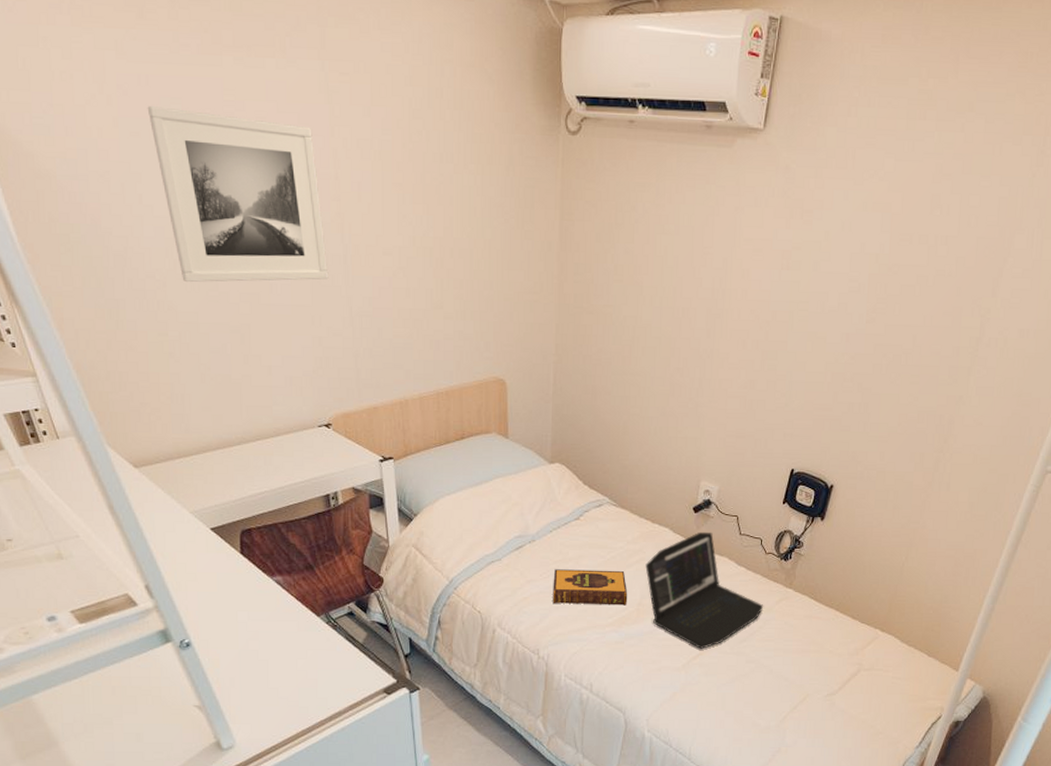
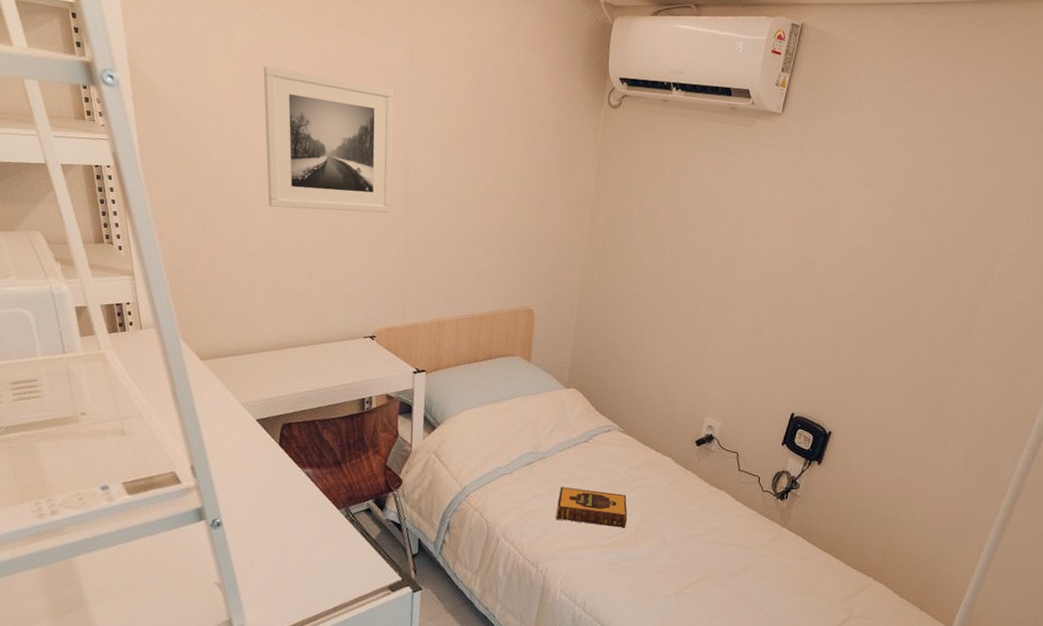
laptop: present [645,531,764,649] -> none [646,464,758,579]

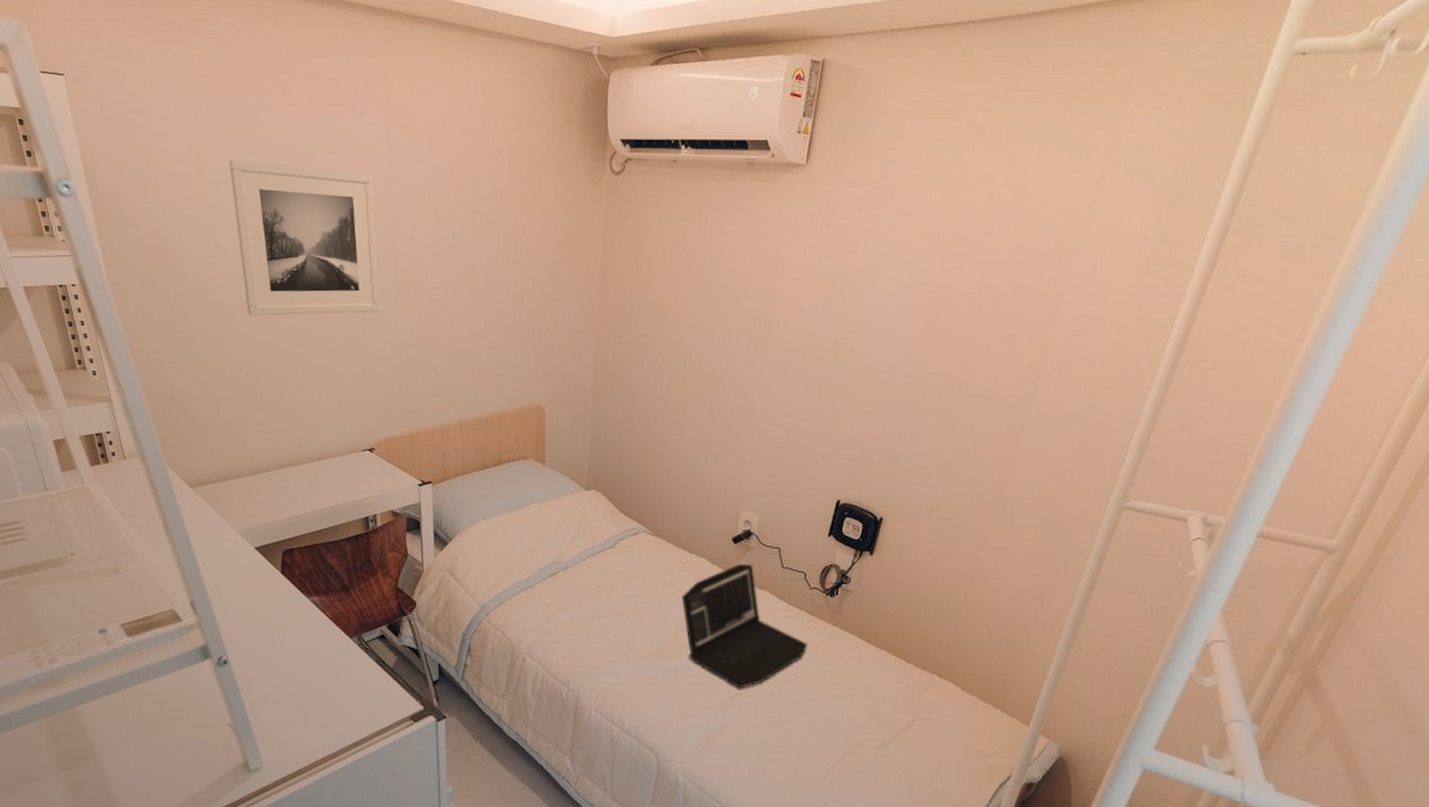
hardback book: present [556,487,628,529] -> none [585,598,663,639]
laptop: none [646,464,758,579] -> present [681,563,808,688]

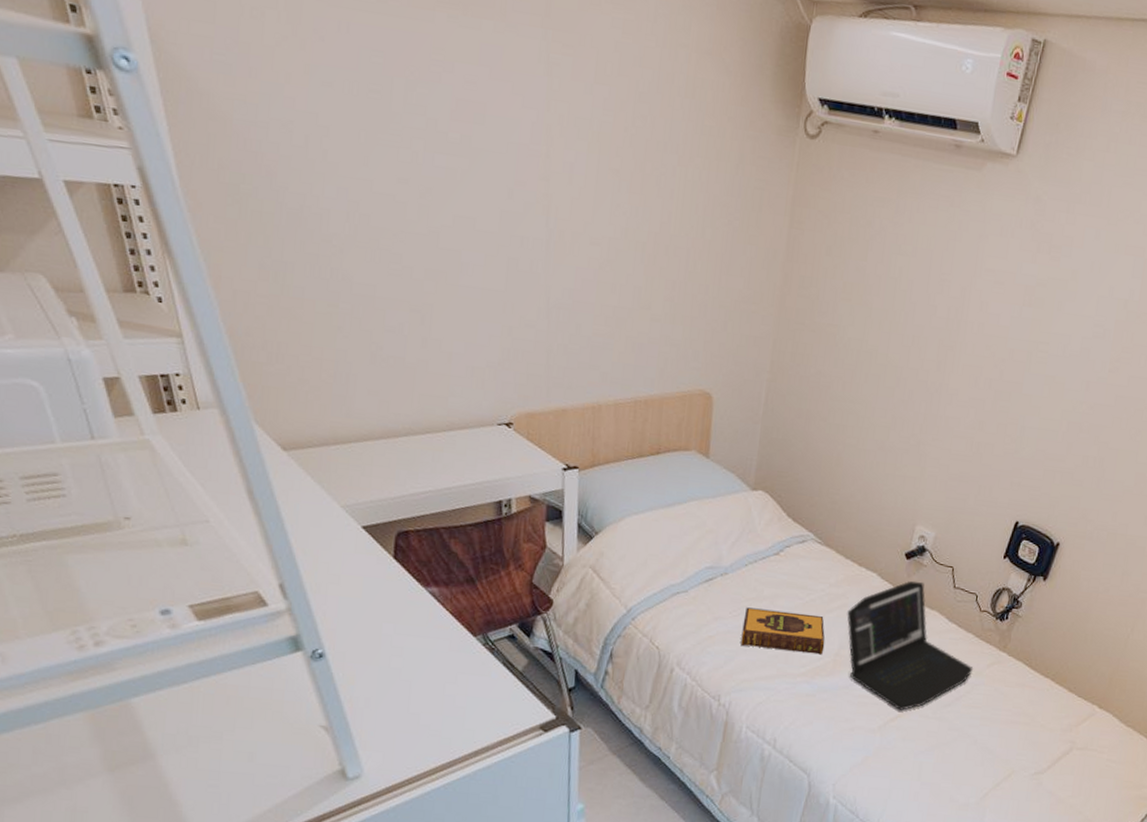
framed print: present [229,160,381,316] -> none [344,56,528,265]
hardback book: none [585,598,663,639] -> present [741,607,825,655]

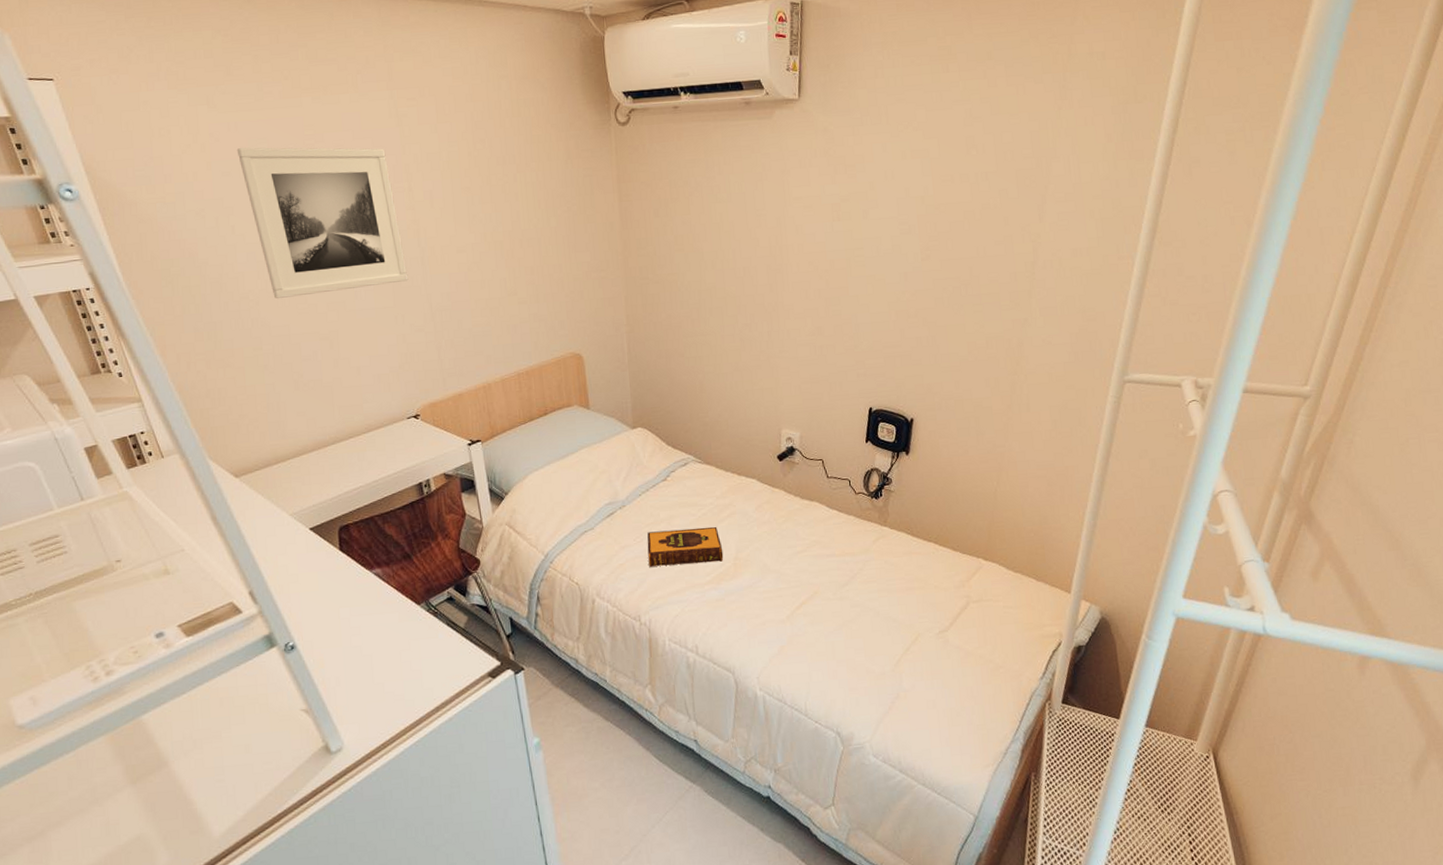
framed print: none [344,56,528,265] -> present [236,147,409,299]
laptop: present [847,580,974,711] -> none [737,478,861,598]

